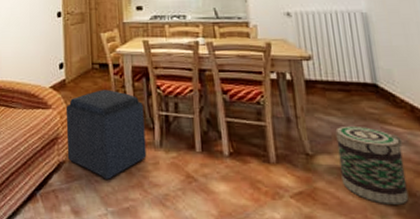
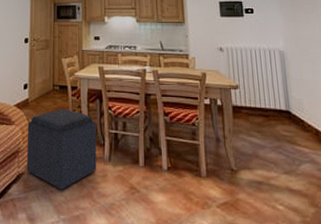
basket: present [335,125,409,205] -> none [256,145,312,214]

